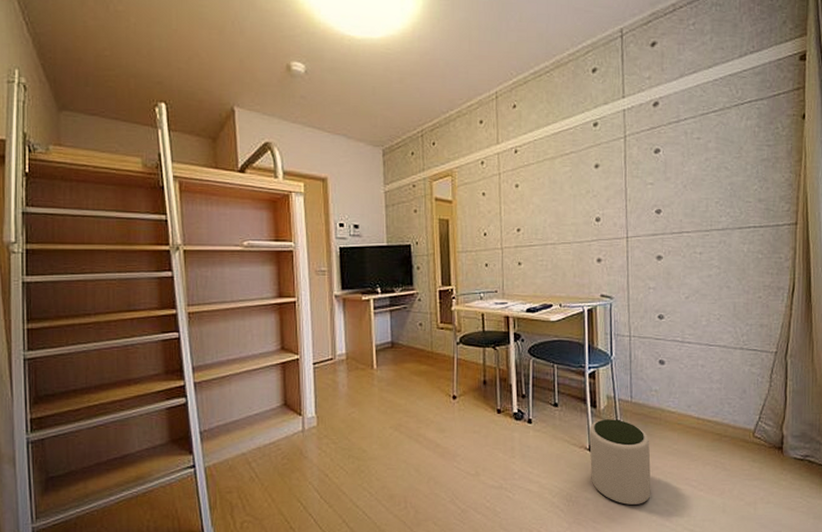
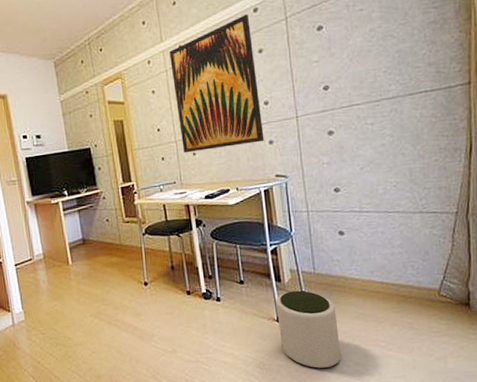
wall art: none [504,127,593,262] -> present [169,13,264,153]

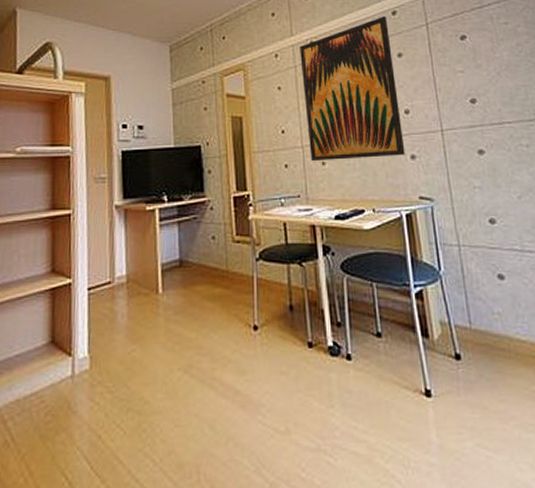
plant pot: present [276,290,341,368] -> none [423,352,512,472]

